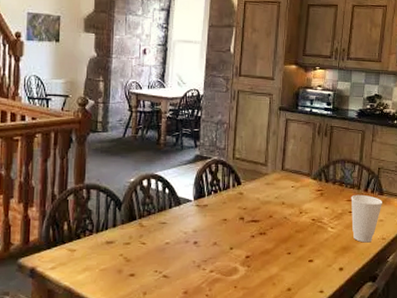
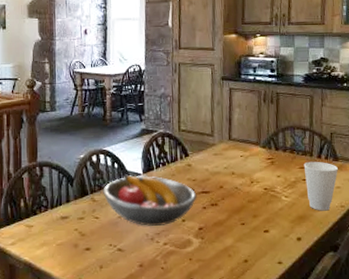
fruit bowl: none [151,200,246,253] -> present [103,174,197,226]

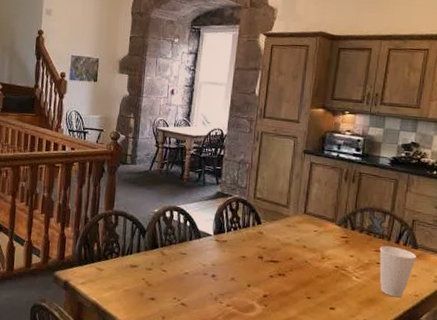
fruit bowl: present [103,174,197,226] -> none [172,233,265,288]

